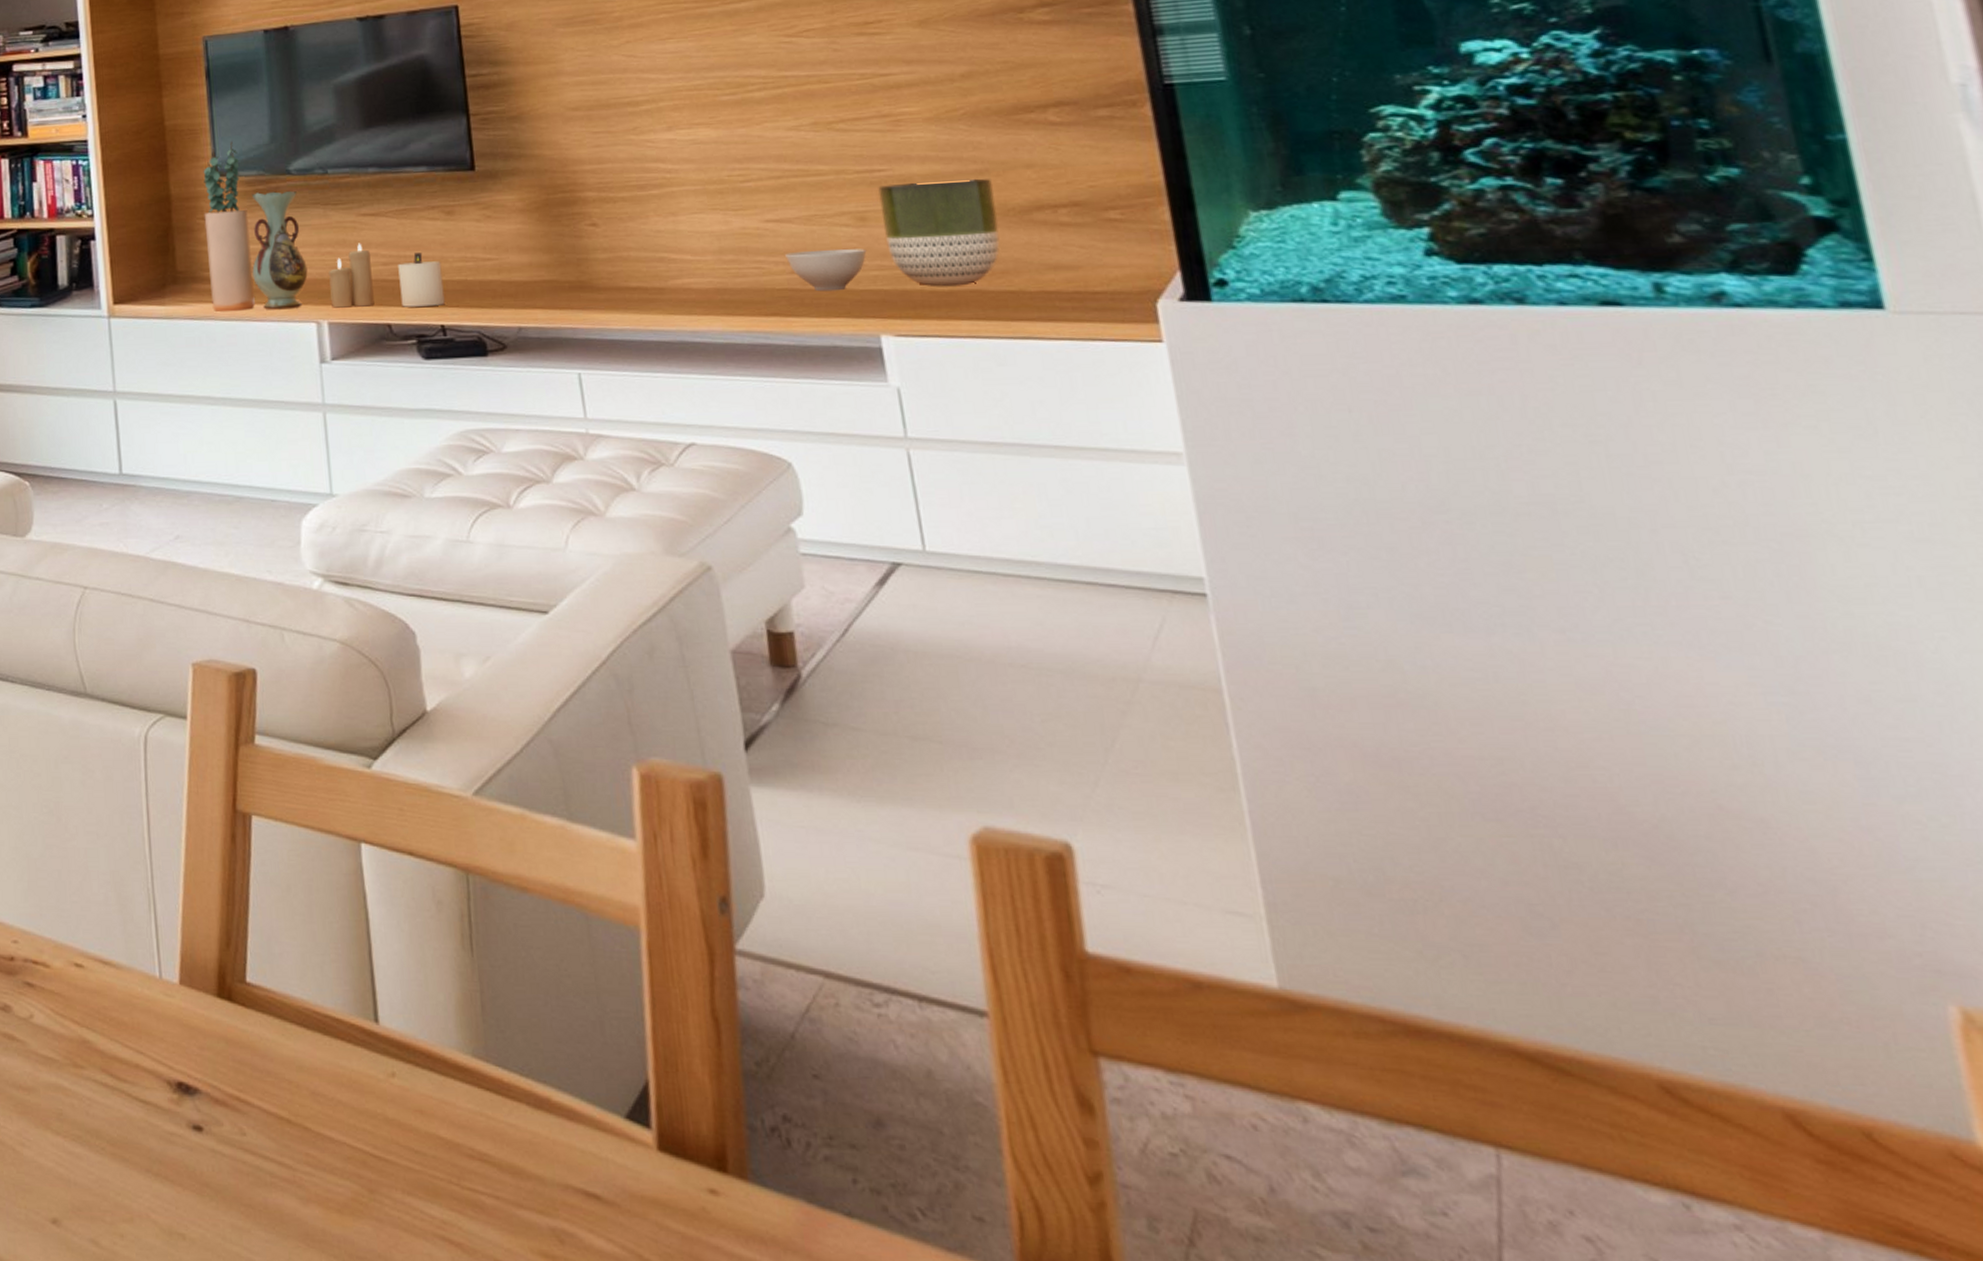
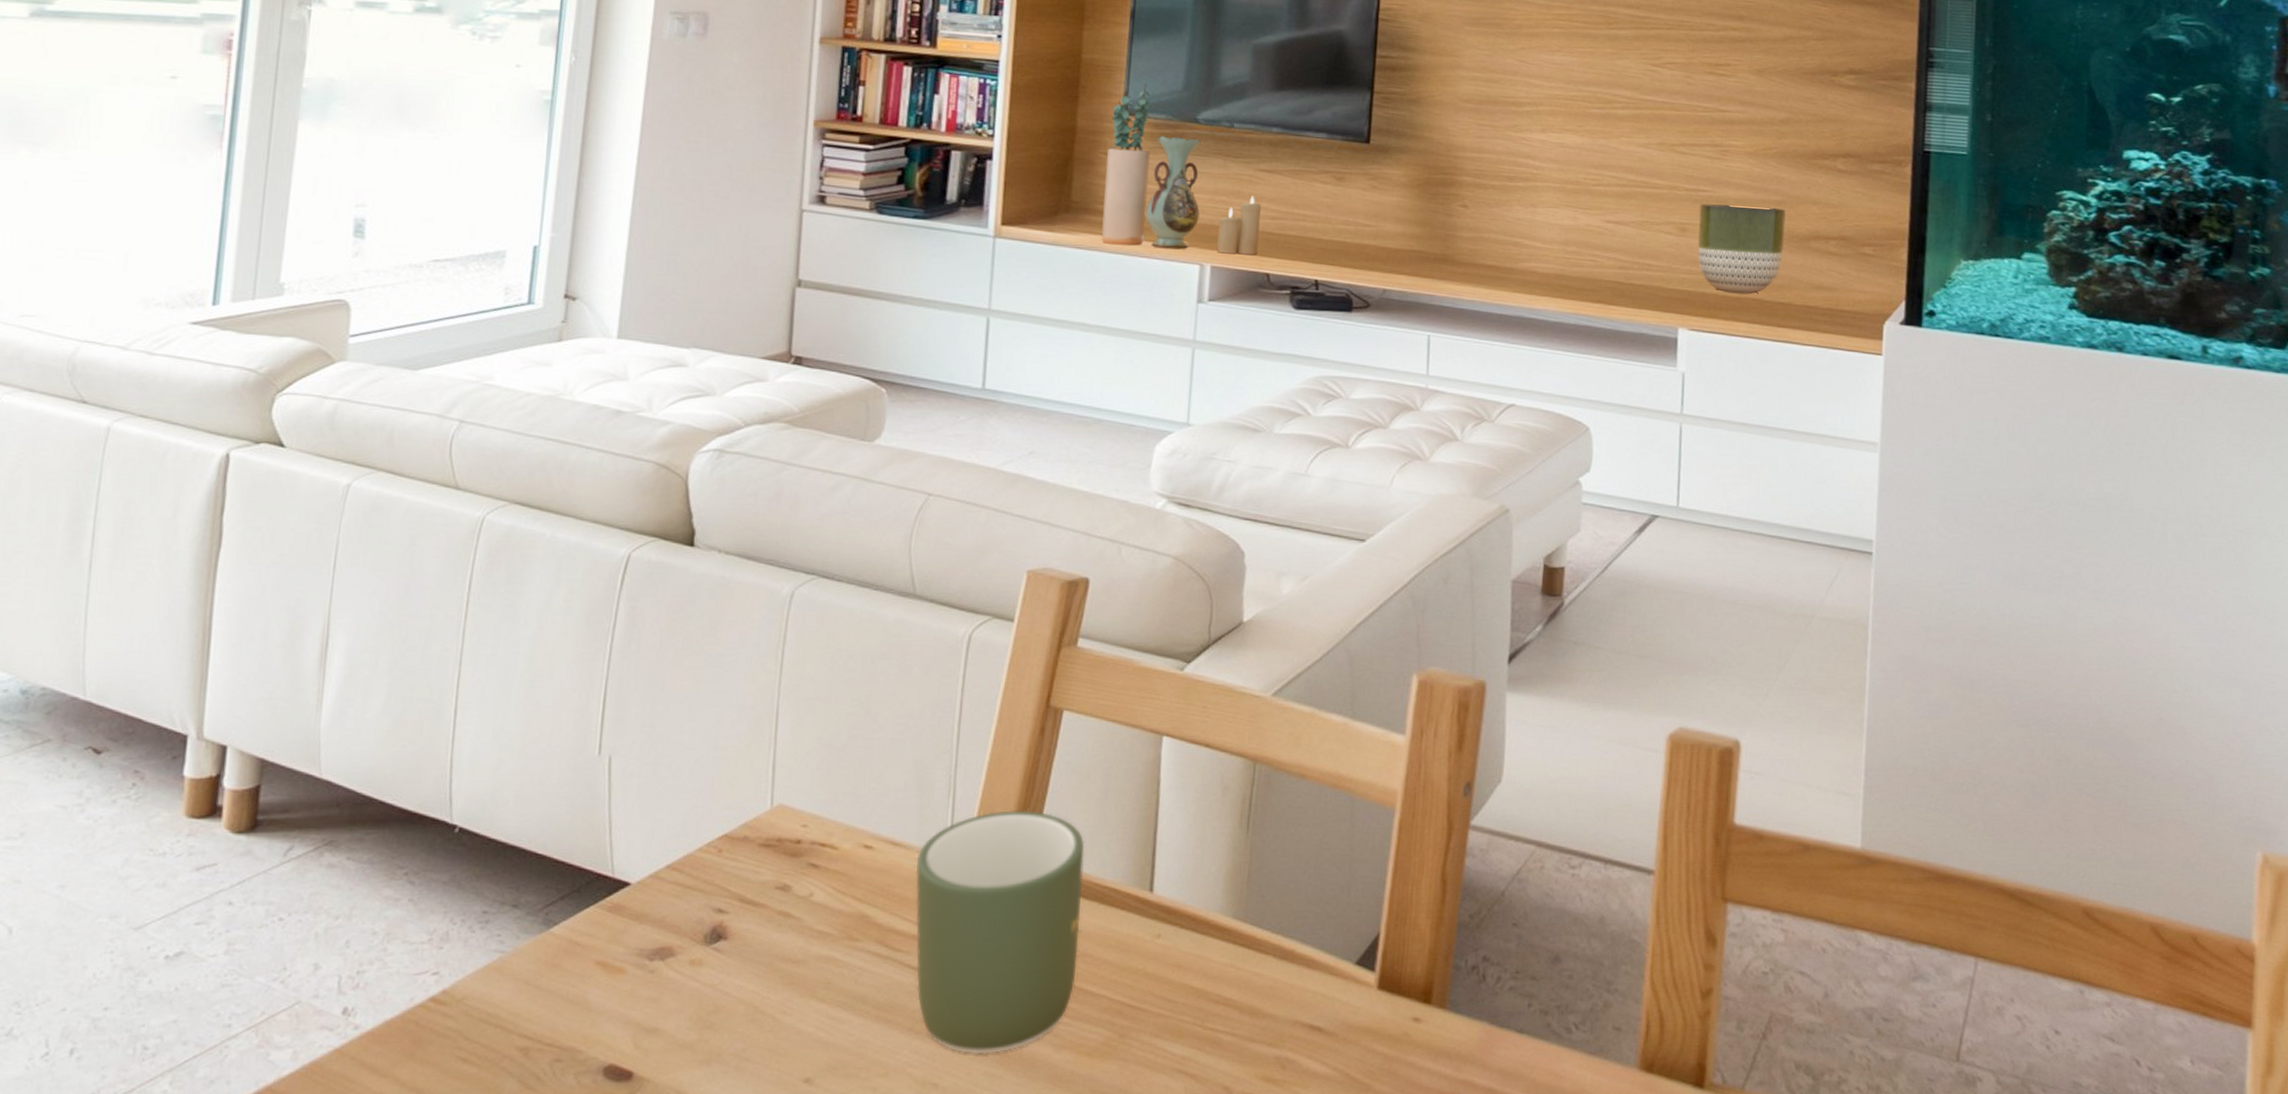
mug: none [128,927,311,1204] -> present [915,810,1085,1054]
candle: present [398,252,445,307] -> none [1282,211,1325,262]
bowl: present [785,248,867,292] -> none [1617,251,1681,288]

